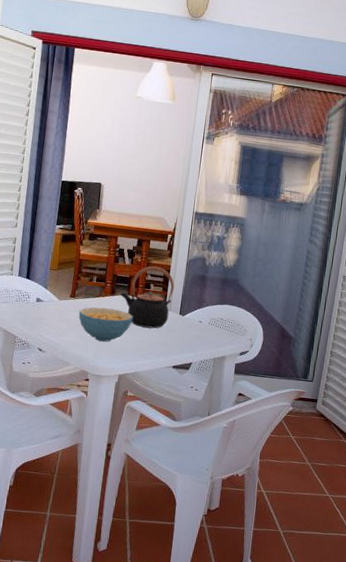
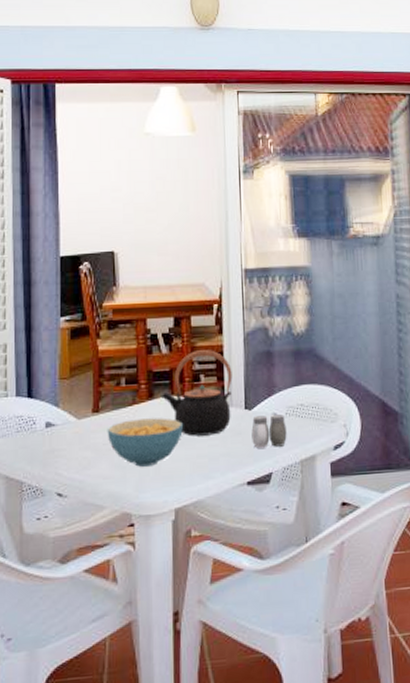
salt and pepper shaker: none [181,321,208,346] -> present [251,414,287,448]

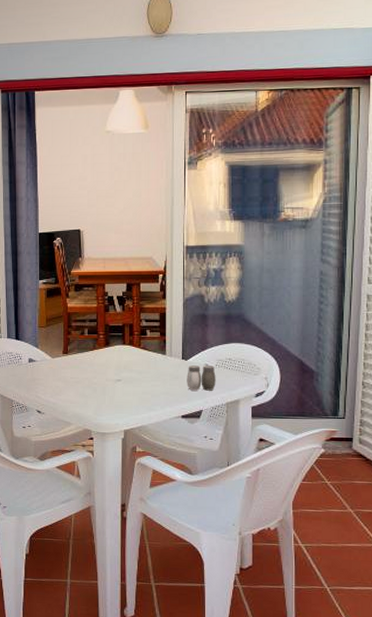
cereal bowl: present [107,417,183,467] -> none [73,361,132,397]
teapot: present [162,350,233,436] -> none [116,311,173,377]

